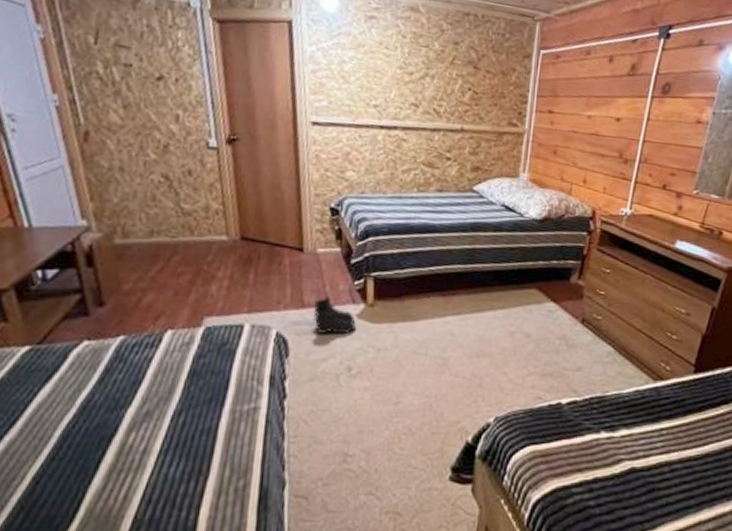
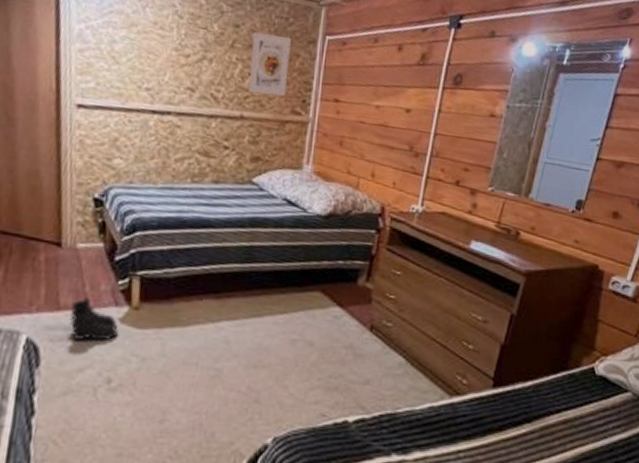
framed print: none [468,48,508,109] -> present [248,32,291,96]

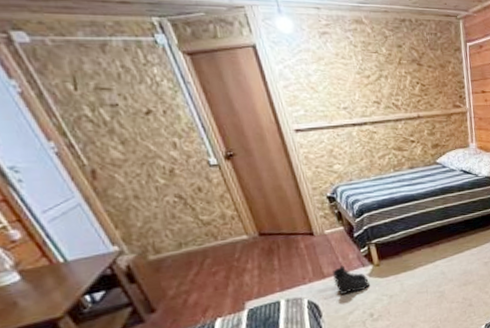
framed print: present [248,32,291,96] -> none [412,48,447,97]

